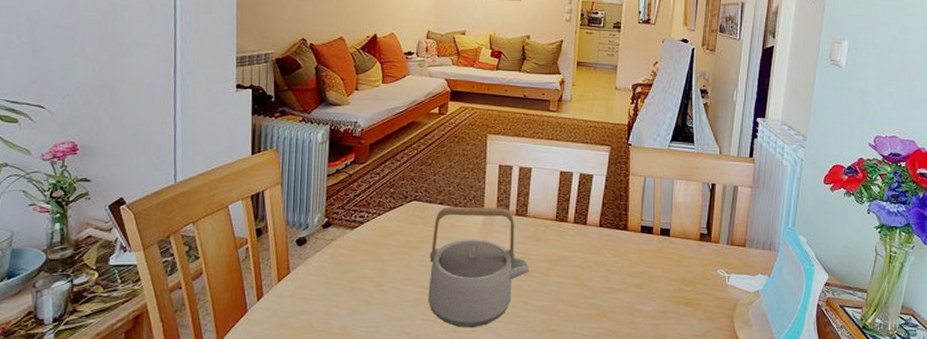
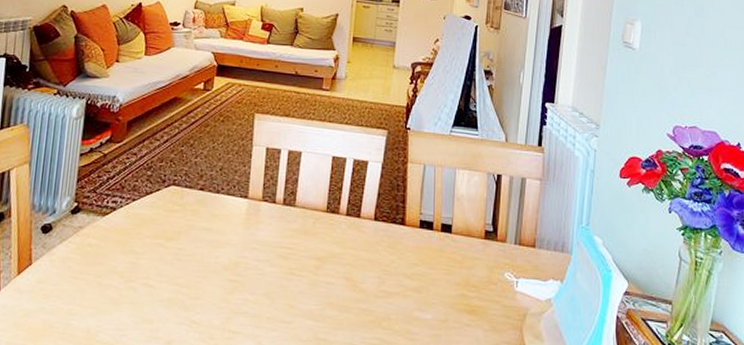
teapot: present [428,206,530,328] -> none [182,192,297,335]

